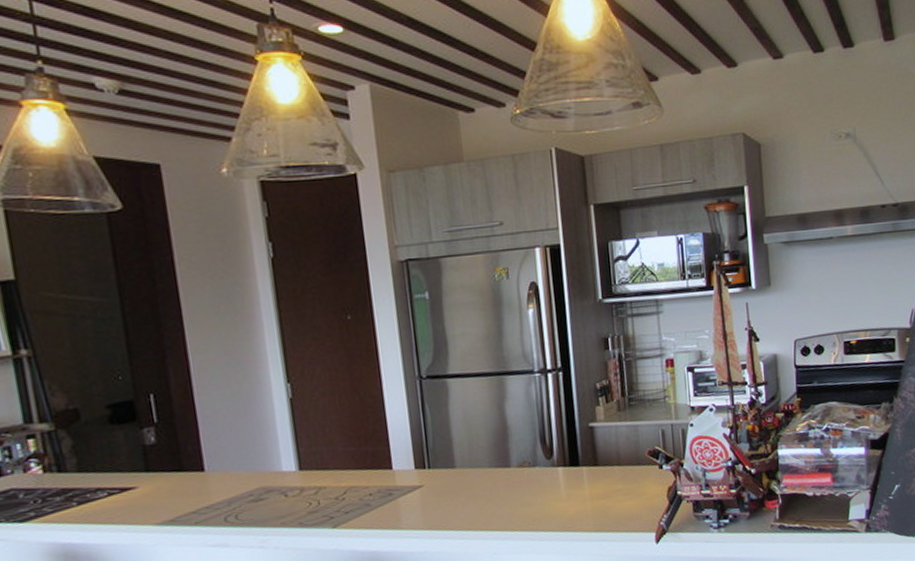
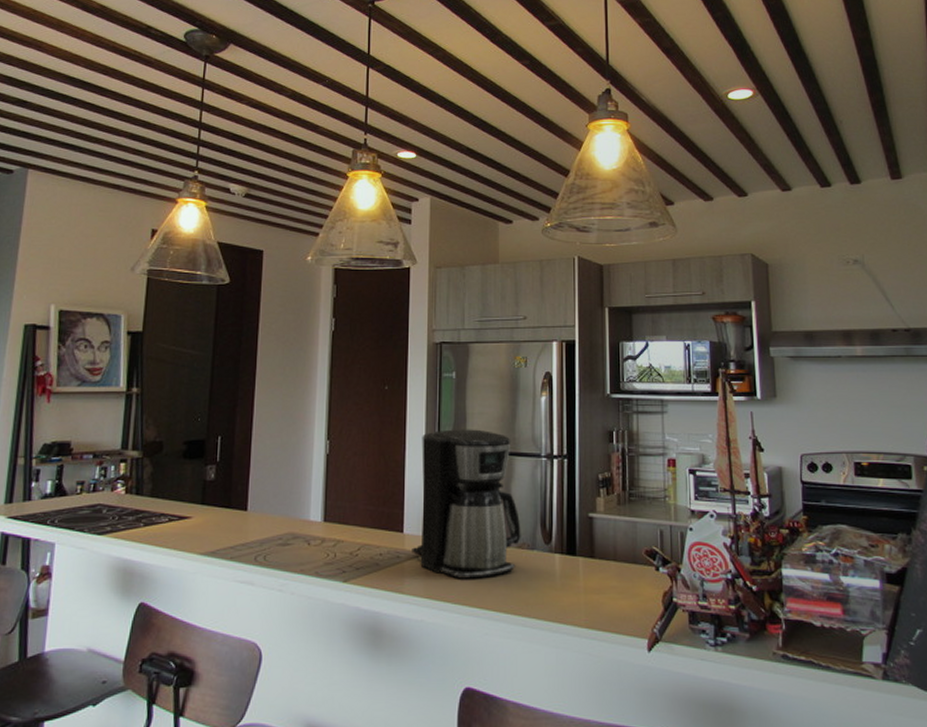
coffee maker: none [399,351,521,507] -> present [412,429,521,579]

